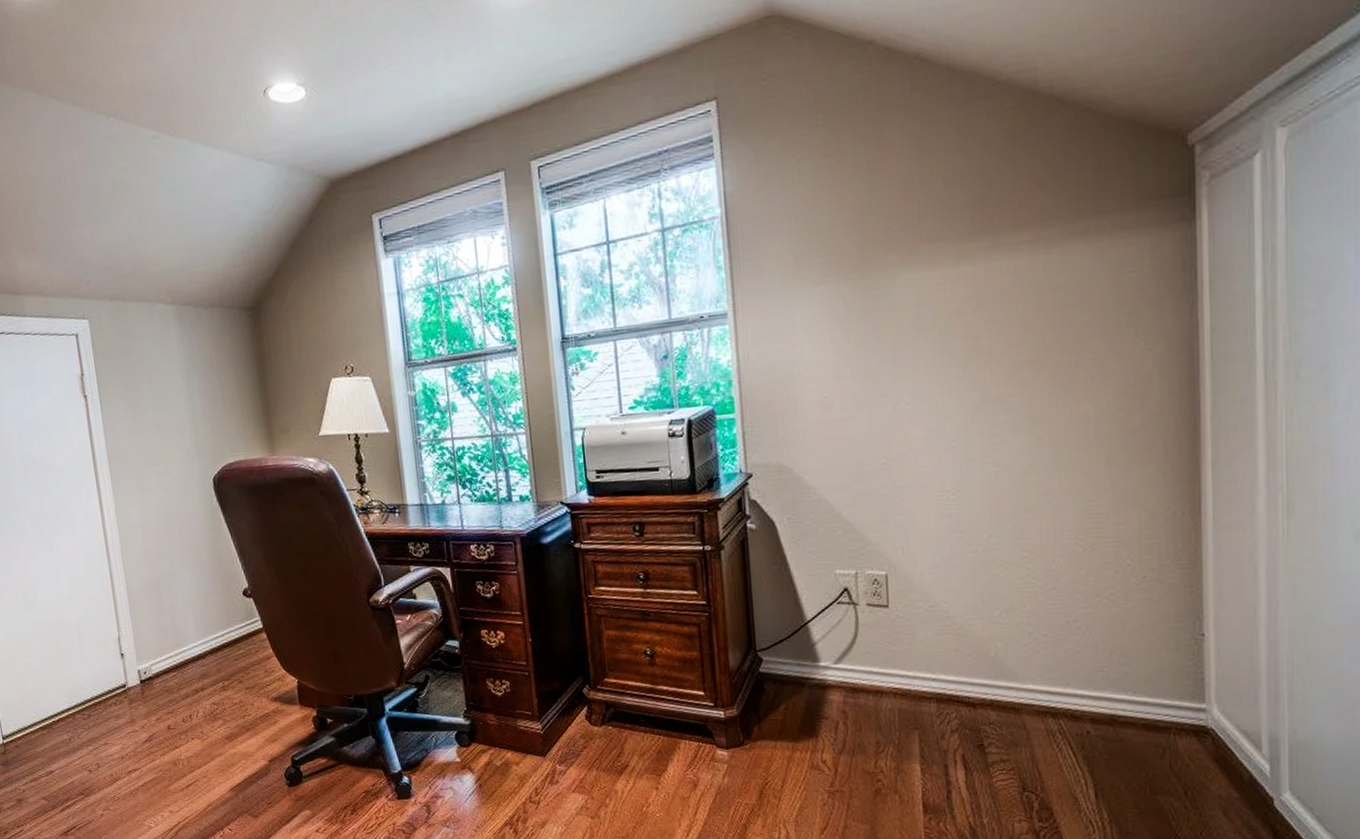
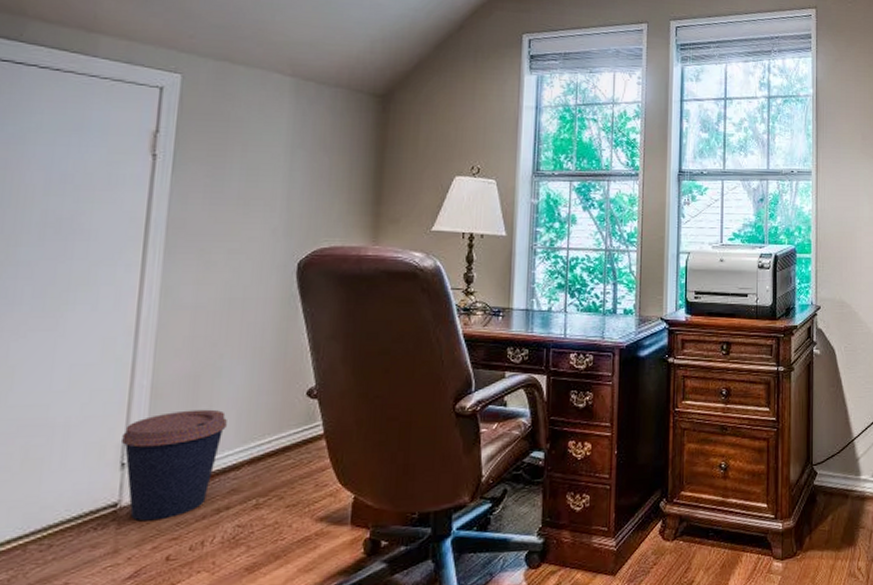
coffee cup: none [116,609,188,699] -> present [120,409,227,522]

